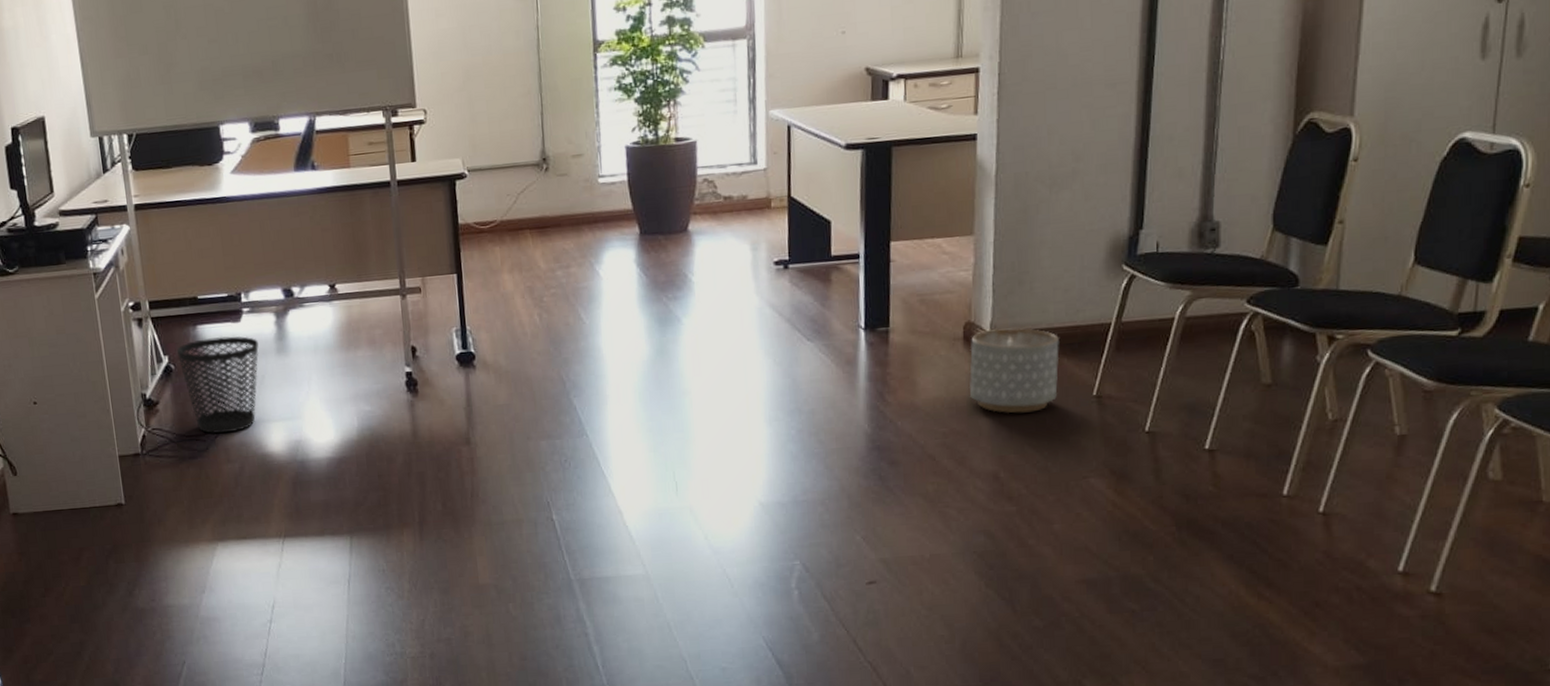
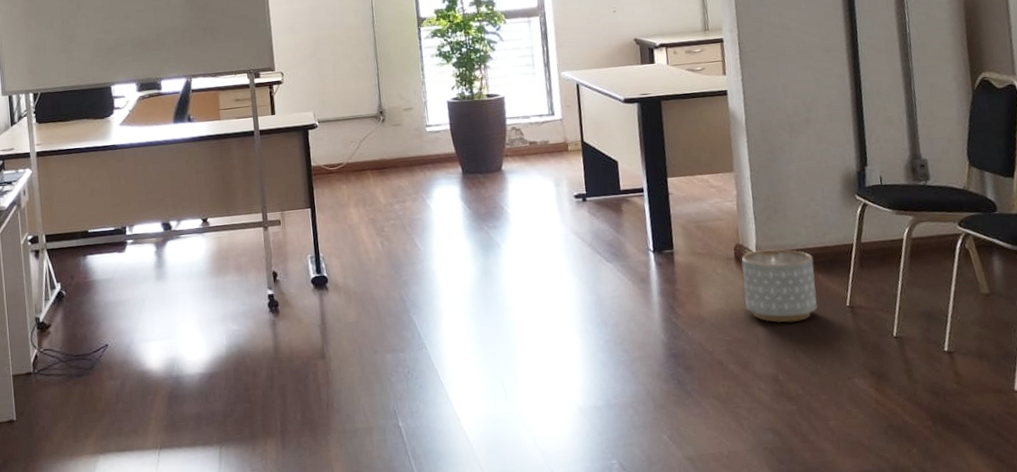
wastebasket: present [177,336,259,434] -> none [69,264,140,353]

